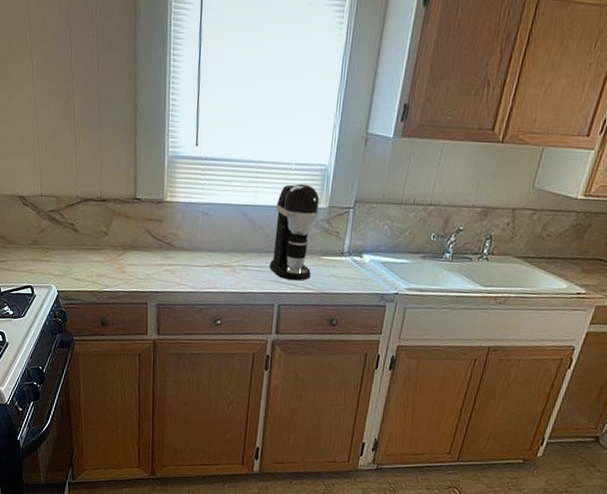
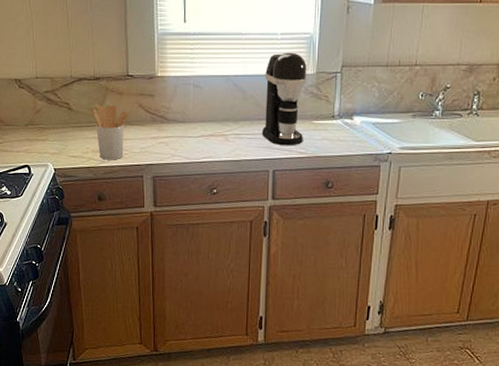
utensil holder: none [98,228,135,286] -> present [93,105,128,160]

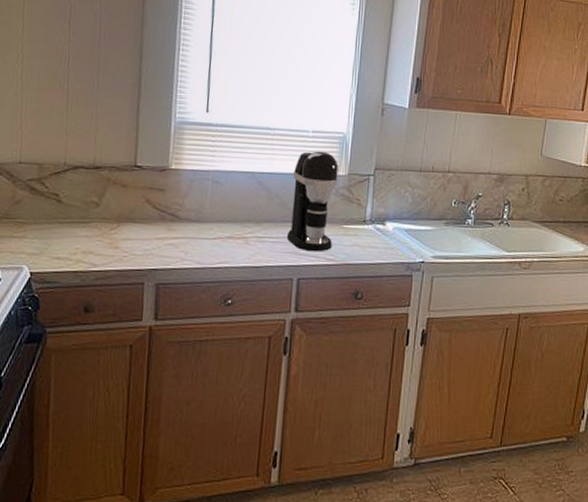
utensil holder: present [93,105,128,160] -> none [88,198,132,264]

